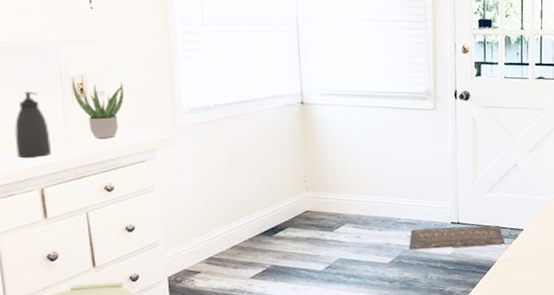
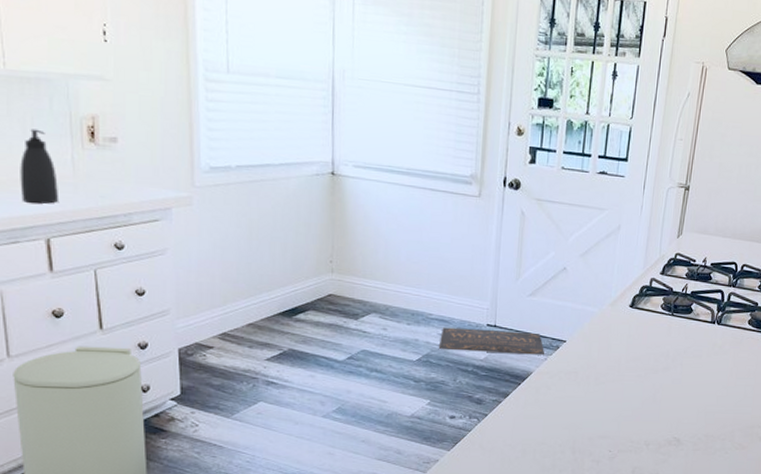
potted plant: present [71,77,124,139] -> none [81,118,138,191]

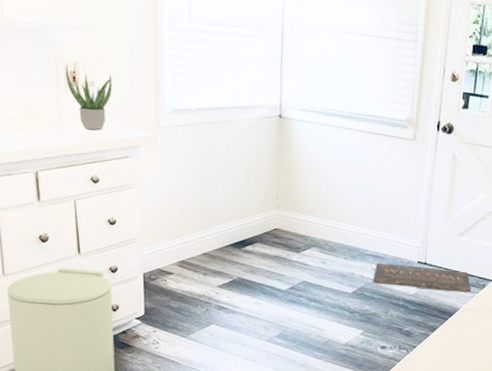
soap dispenser: present [20,129,60,204] -> none [14,74,46,141]
potted plant: none [81,118,138,191] -> present [65,64,112,130]

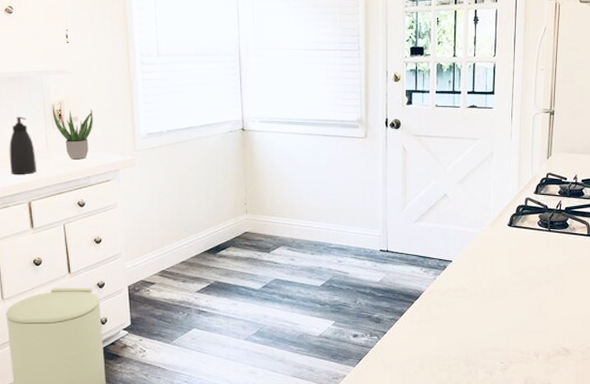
soap dispenser: none [14,74,46,141] -> present [9,116,37,174]
doormat: present [372,263,472,293] -> none [339,254,434,276]

